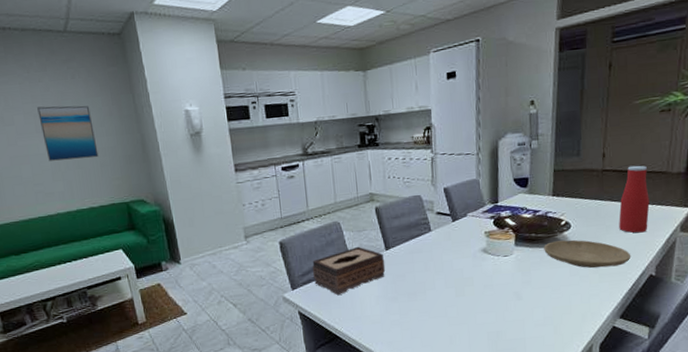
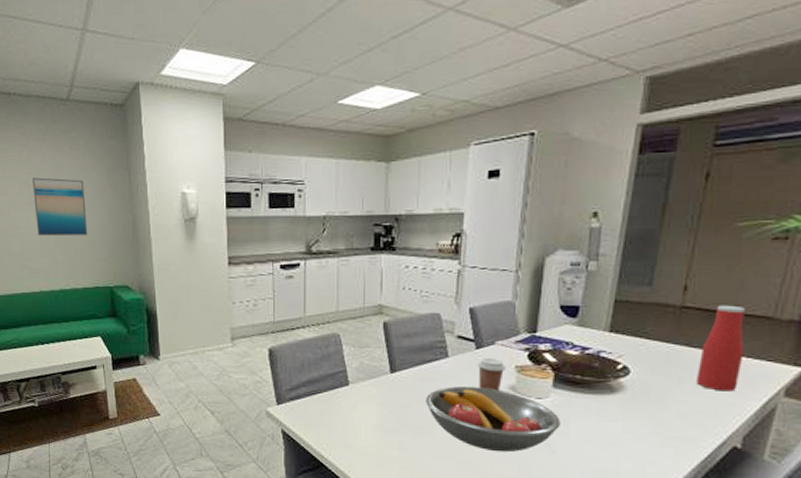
tissue box: present [312,246,386,295] -> none [303,364,388,417]
fruit bowl: none [417,252,524,305] -> present [426,386,560,453]
coffee cup: none [454,227,478,255] -> present [477,357,506,391]
plate: present [544,239,631,268] -> none [590,388,710,430]

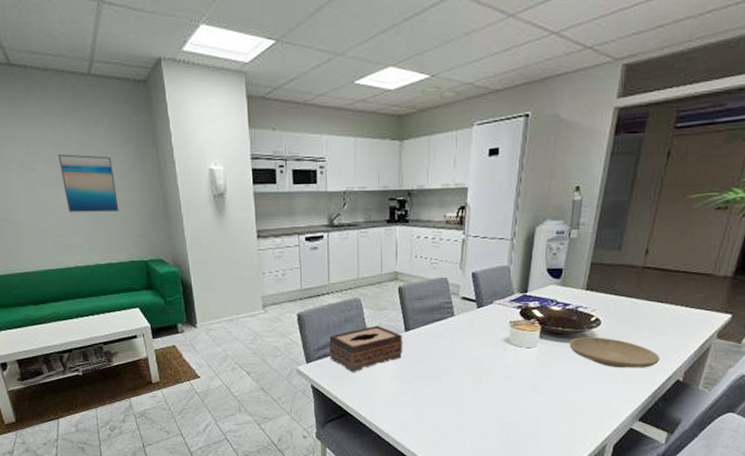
tissue box: none [303,364,388,417] -> present [329,325,403,372]
fruit bowl: present [426,386,560,453] -> none [435,341,545,394]
coffee cup: present [477,357,506,391] -> none [478,315,502,343]
plate: none [590,388,710,430] -> present [569,337,660,368]
bottle: present [696,305,745,392] -> none [652,265,692,336]

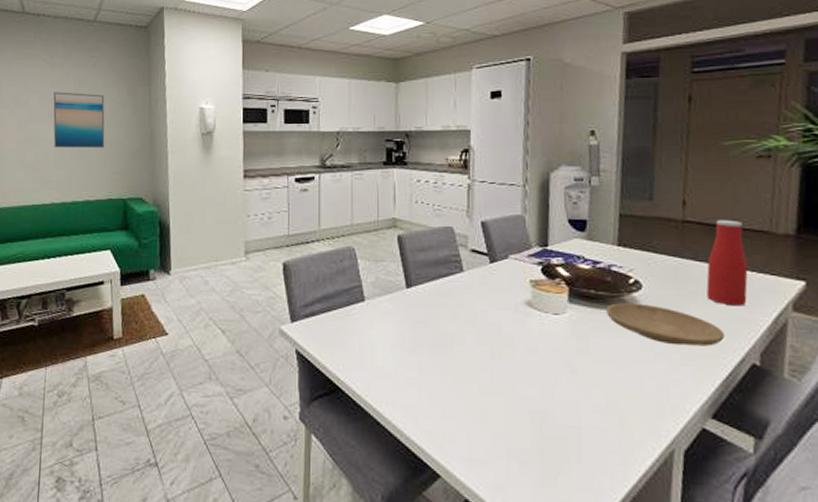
tissue box: present [329,325,403,372] -> none [318,279,405,335]
bottle: none [652,265,692,336] -> present [706,219,748,306]

